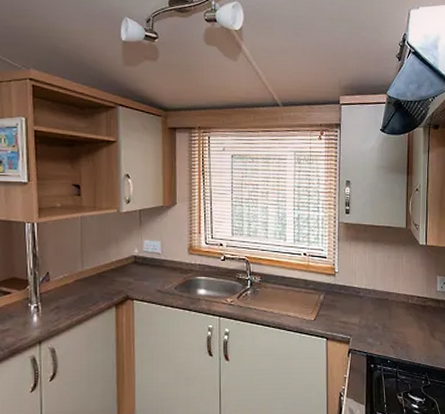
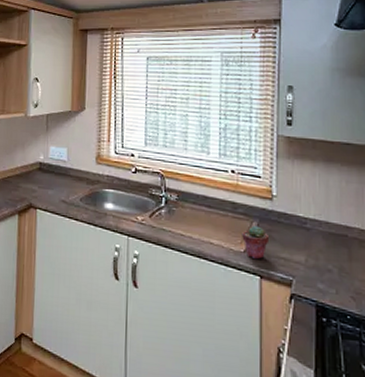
potted succulent: none [312,298,333,324] -> present [242,225,270,259]

